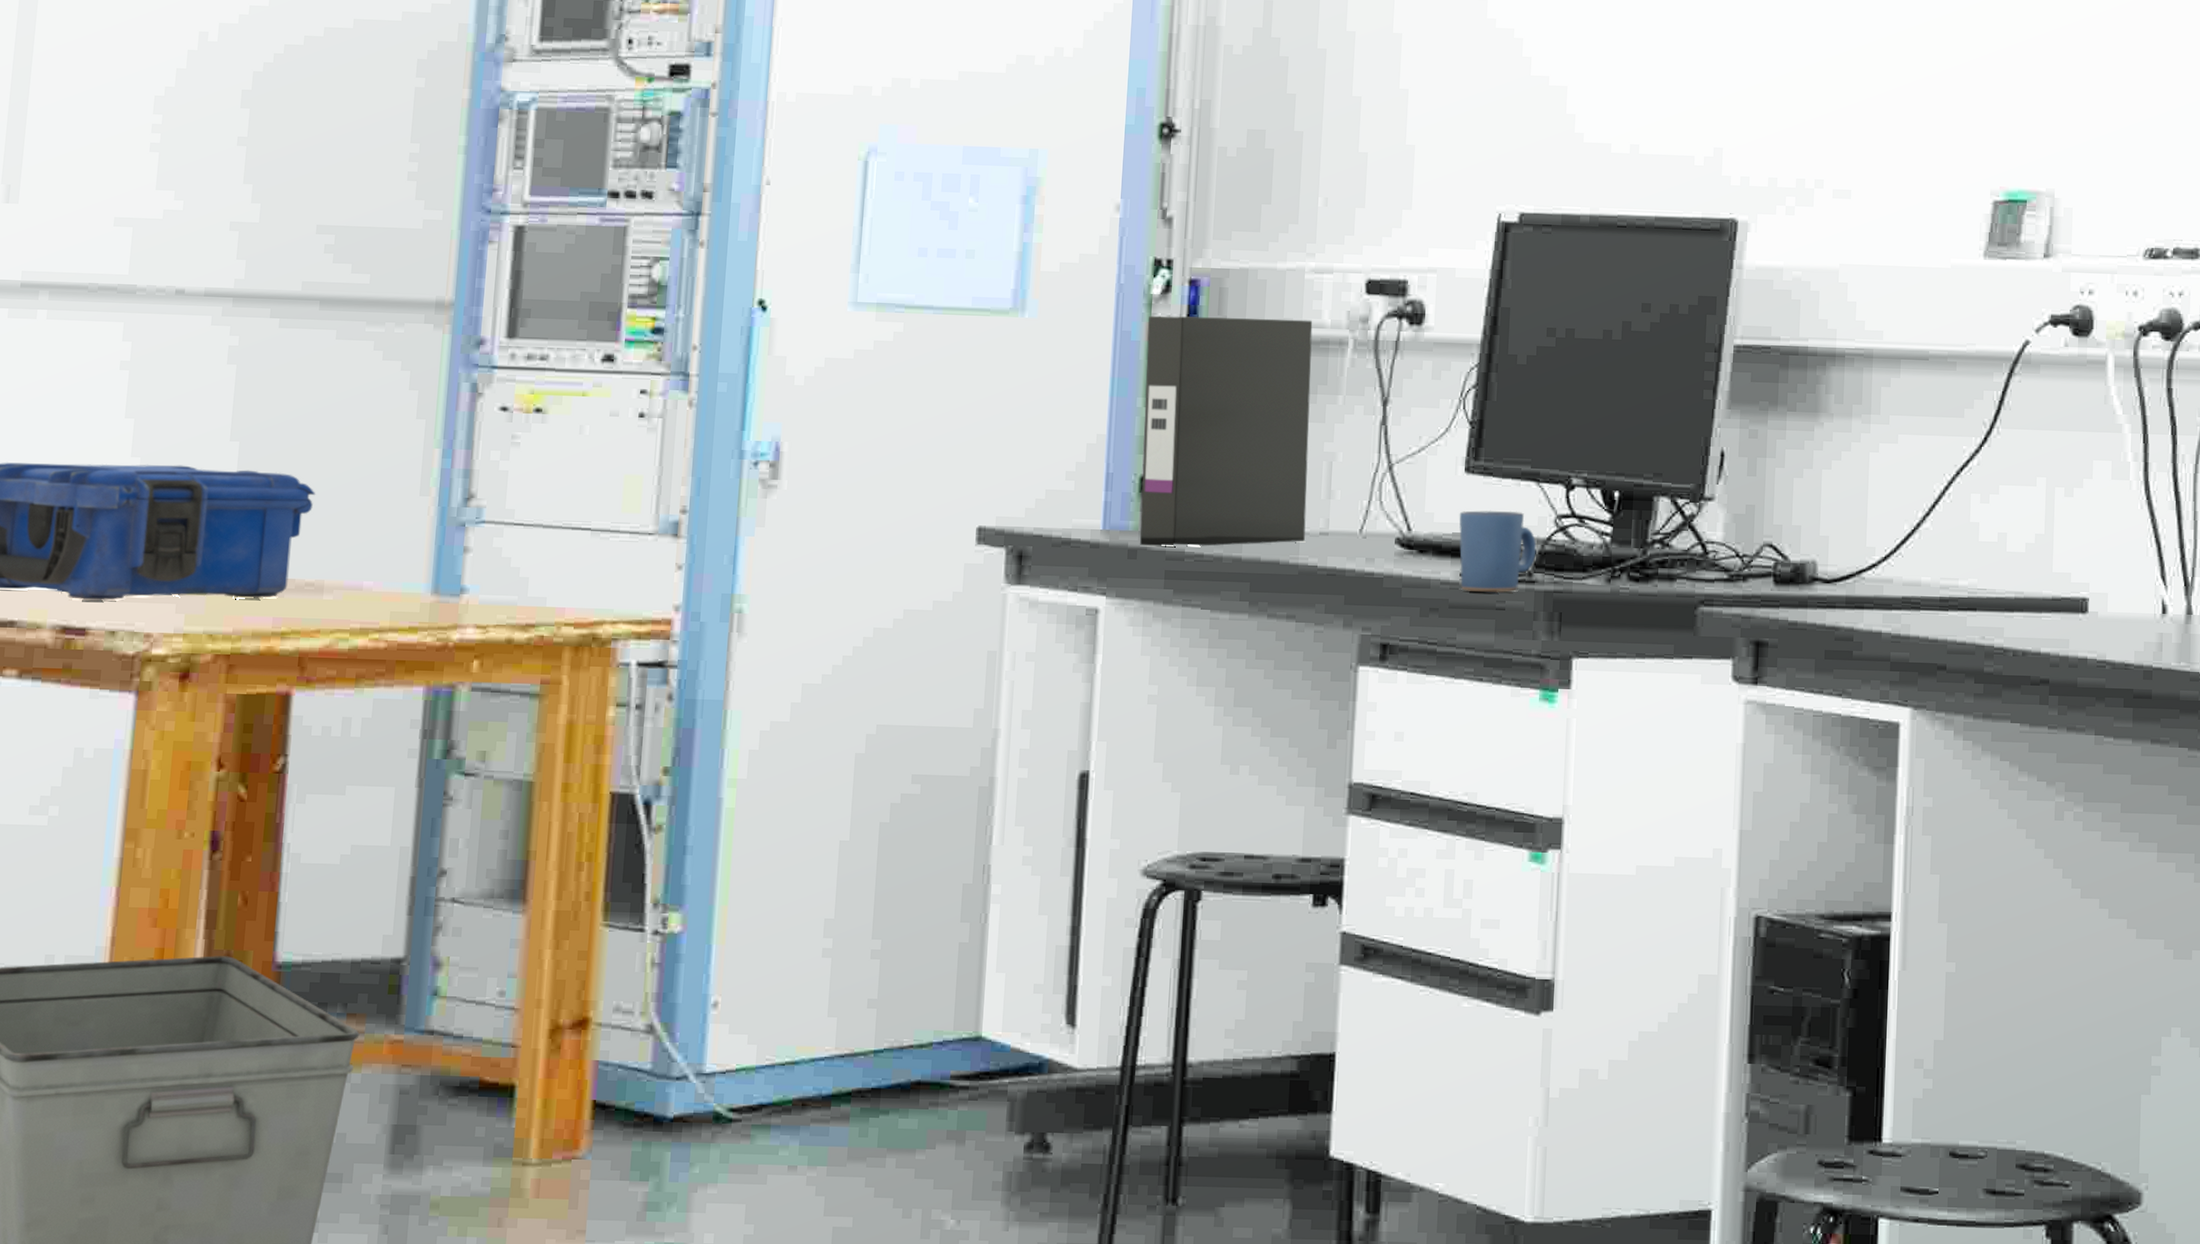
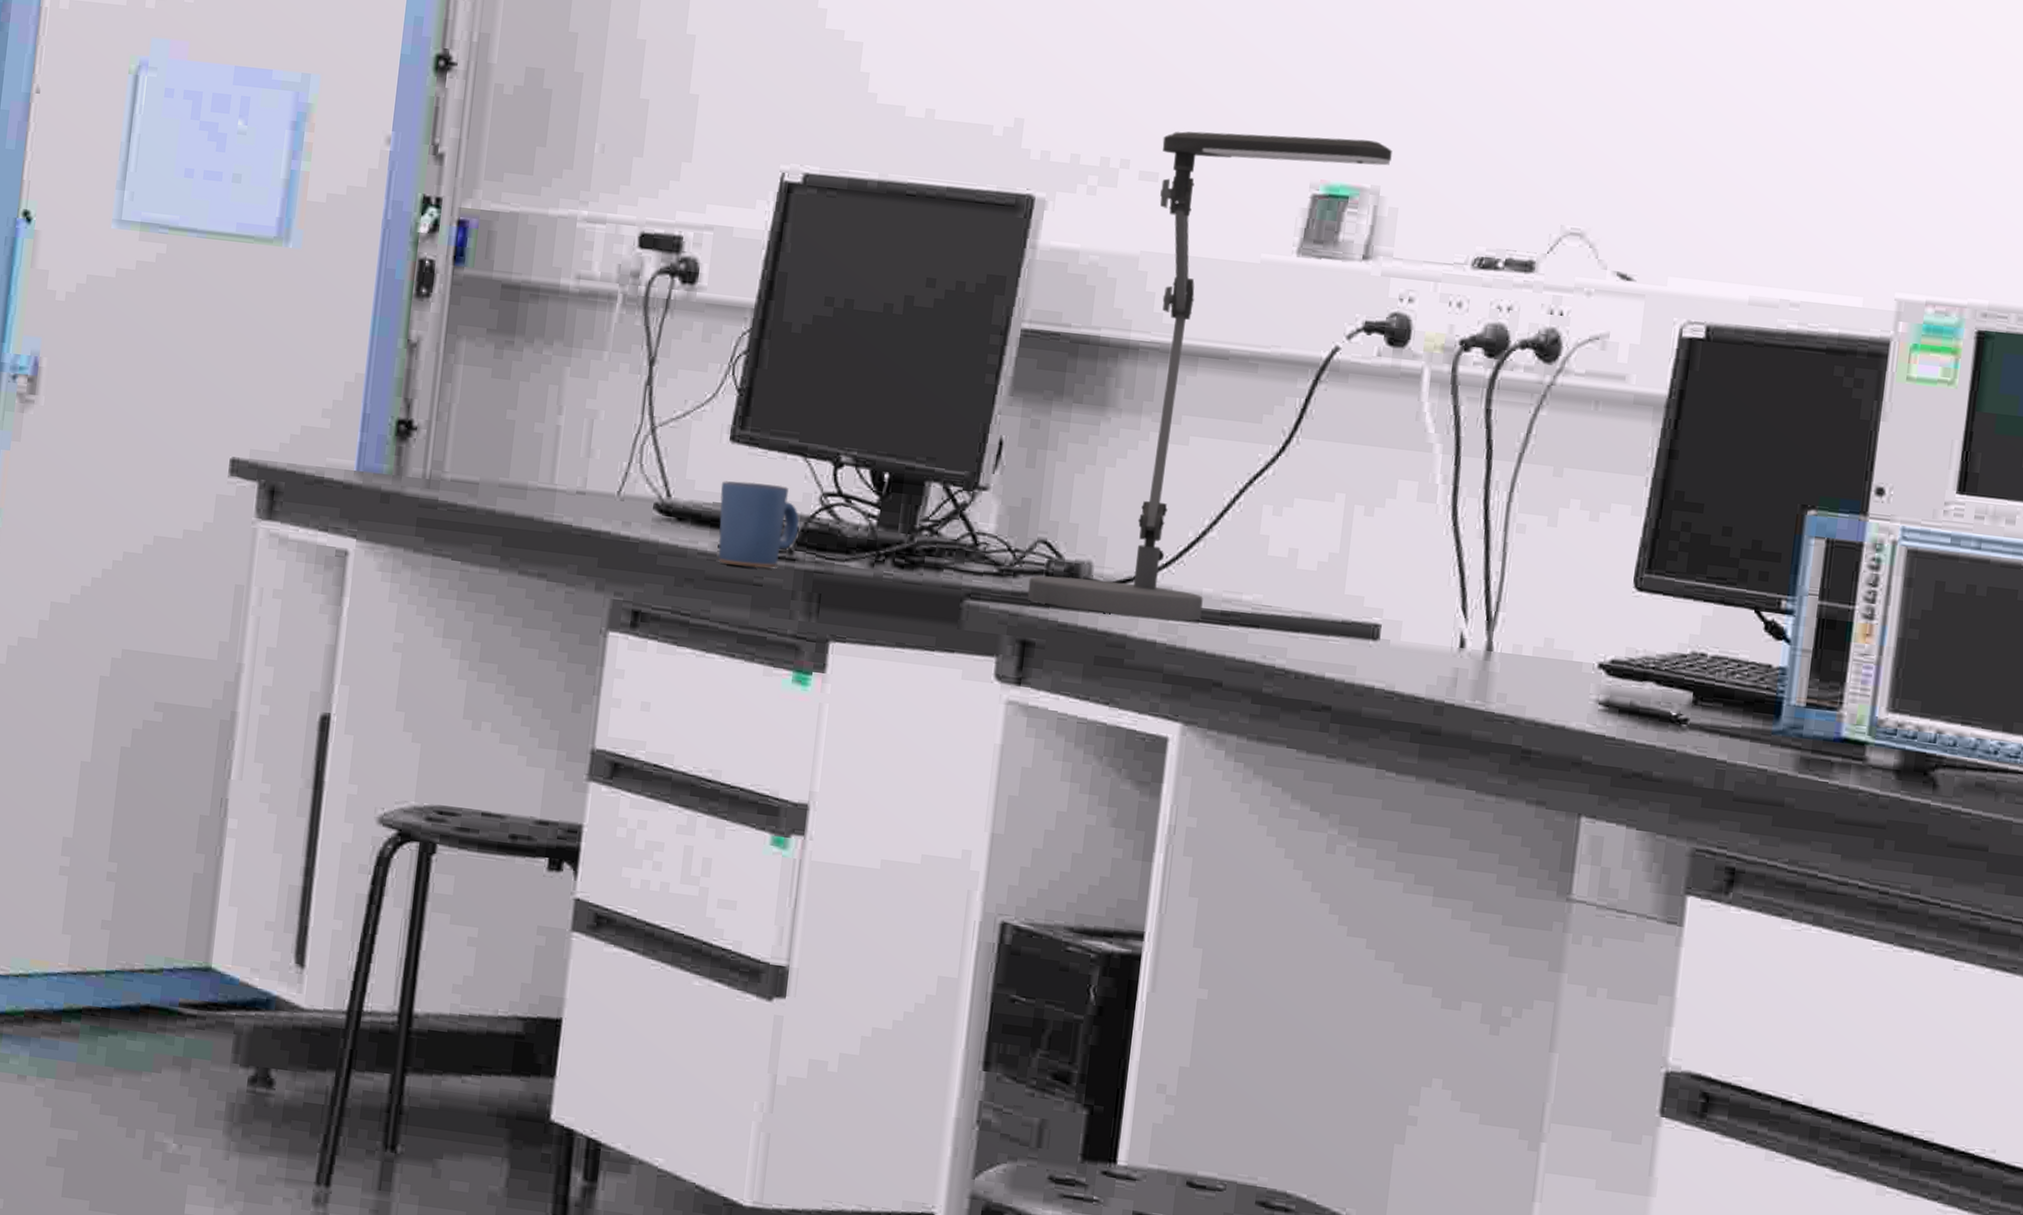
binder: present [1139,315,1313,548] -> none [393,255,582,500]
desk lamp: none [1757,147,2063,610] -> present [1027,131,1392,621]

